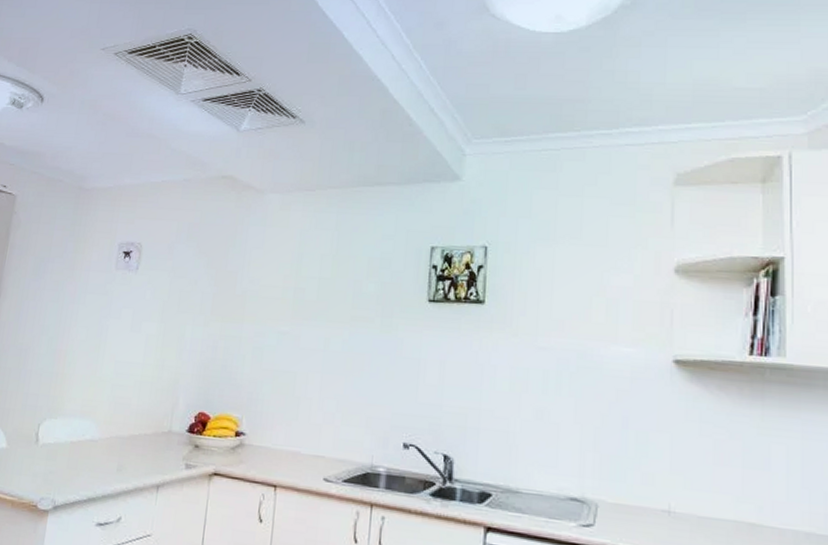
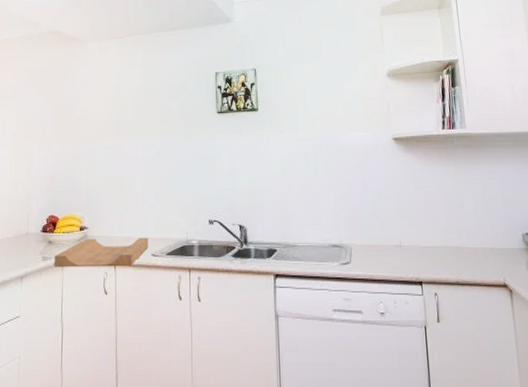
cutting board: none [199,447,322,491] -> present [54,237,149,268]

